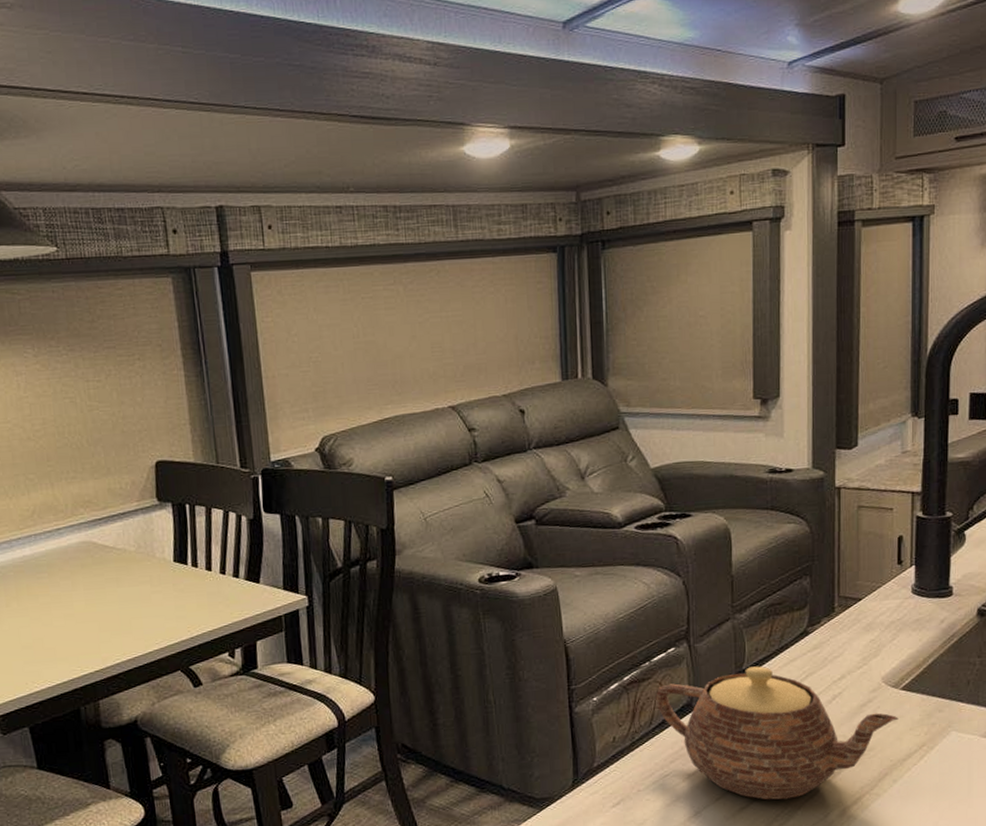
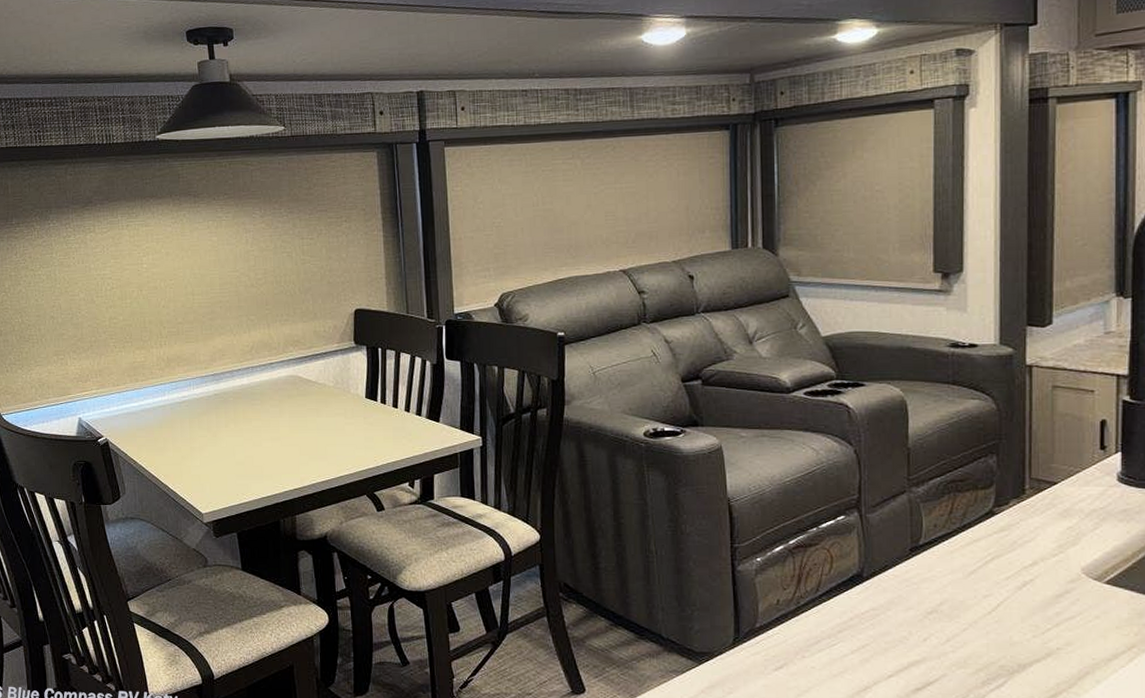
teapot: present [655,666,898,800] -> none [823,543,1102,686]

